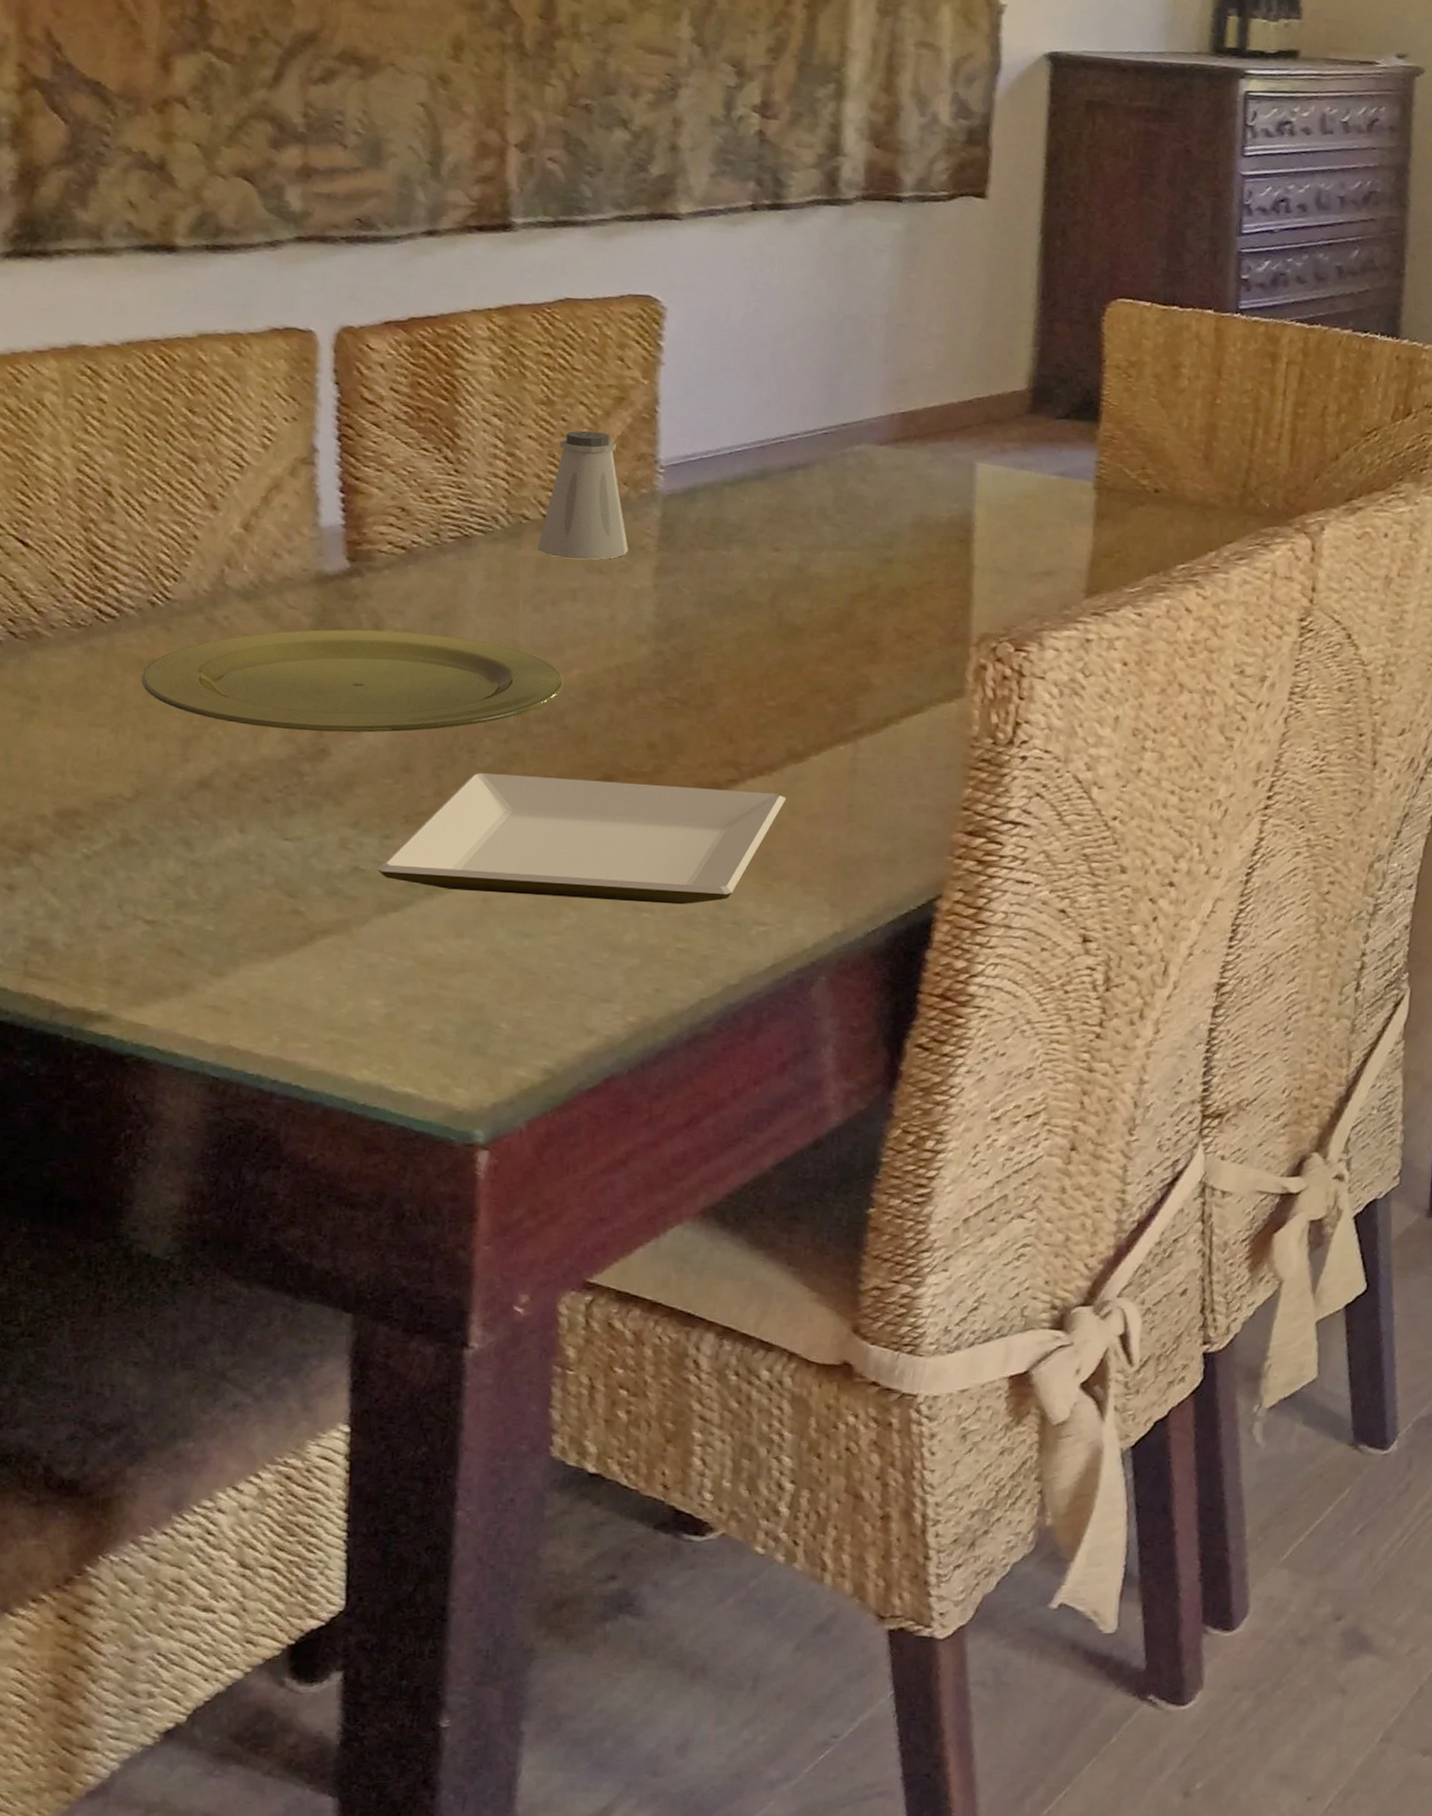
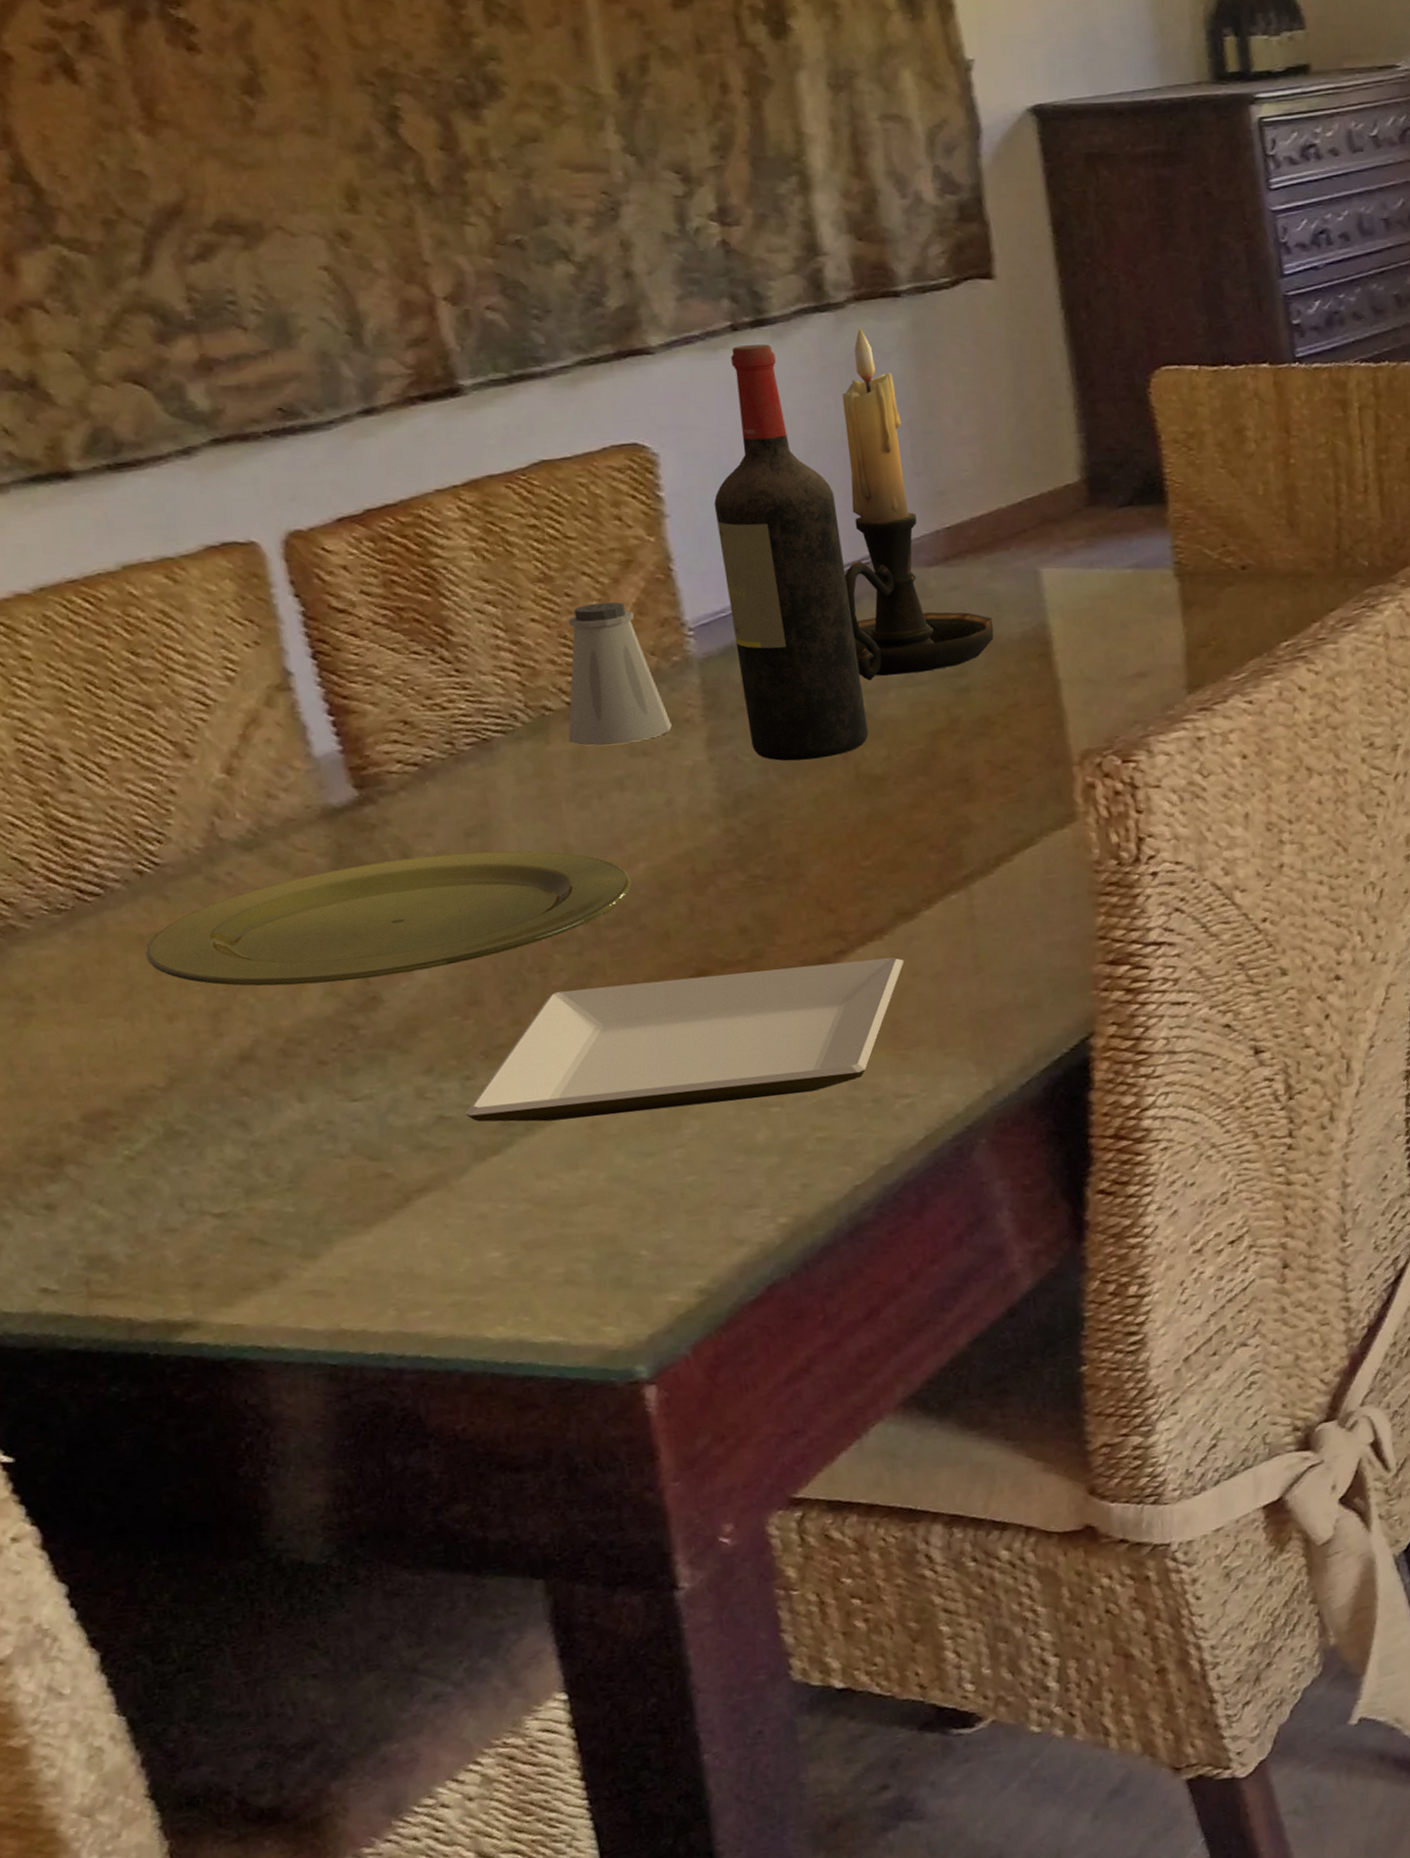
wine bottle: none [693,224,810,602] -> present [713,344,869,761]
candle holder: none [799,222,926,539] -> present [841,326,994,681]

